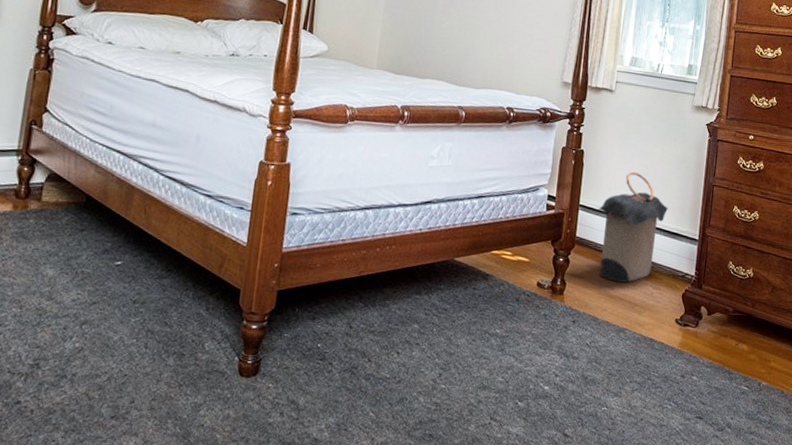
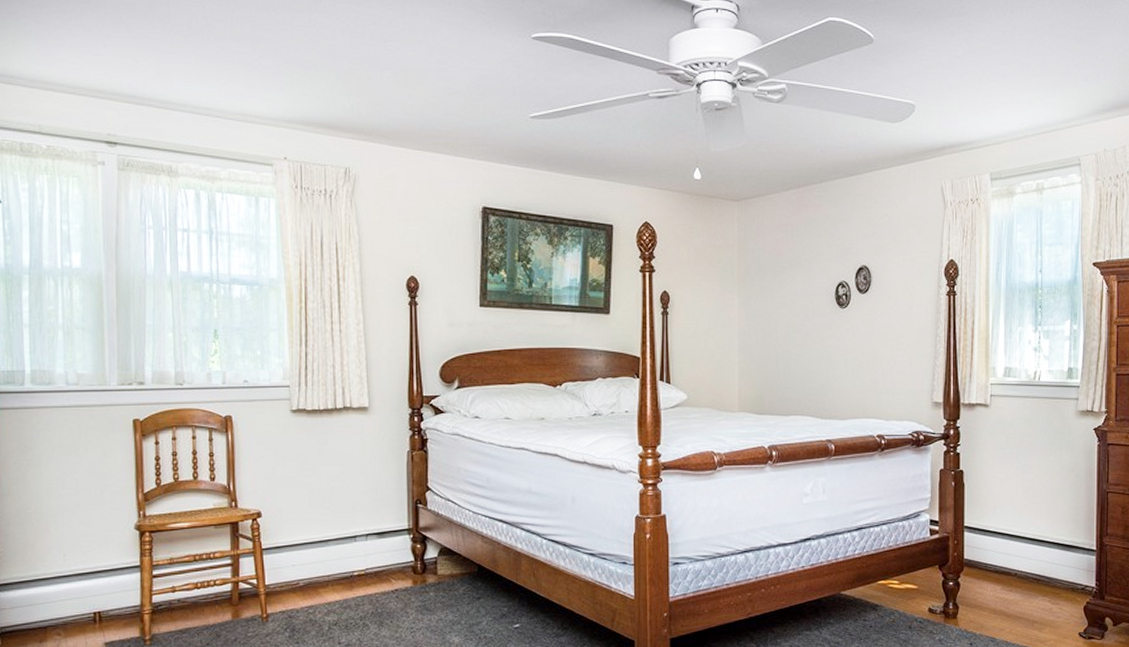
laundry hamper: present [597,171,669,283] -> none [983,487,1061,601]

